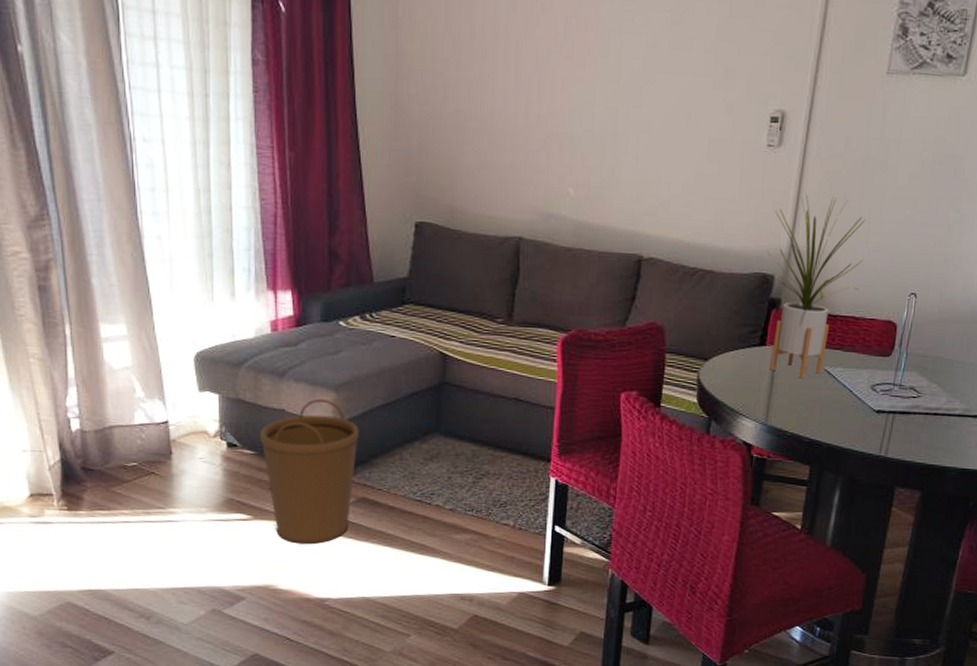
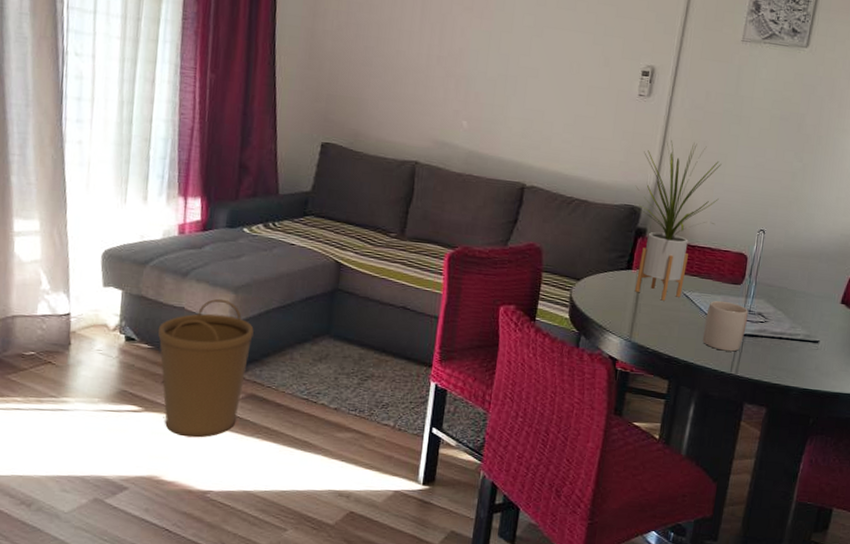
mug: none [847,375,899,431] -> present [702,300,748,352]

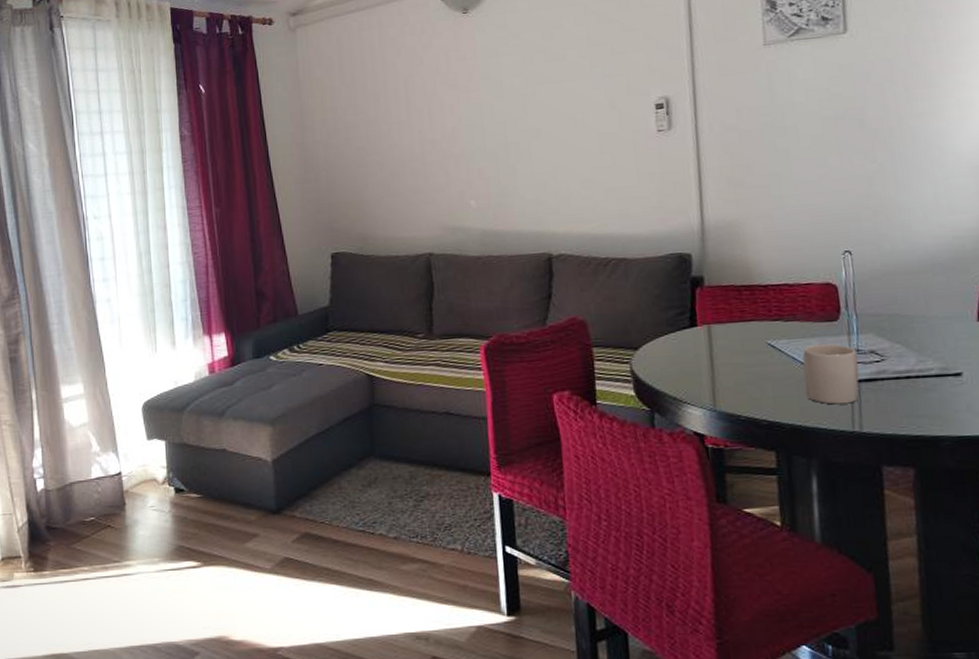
basket: present [158,298,254,438] -> none [204,434,297,589]
house plant: present [635,140,722,301] -> none [678,168,785,356]

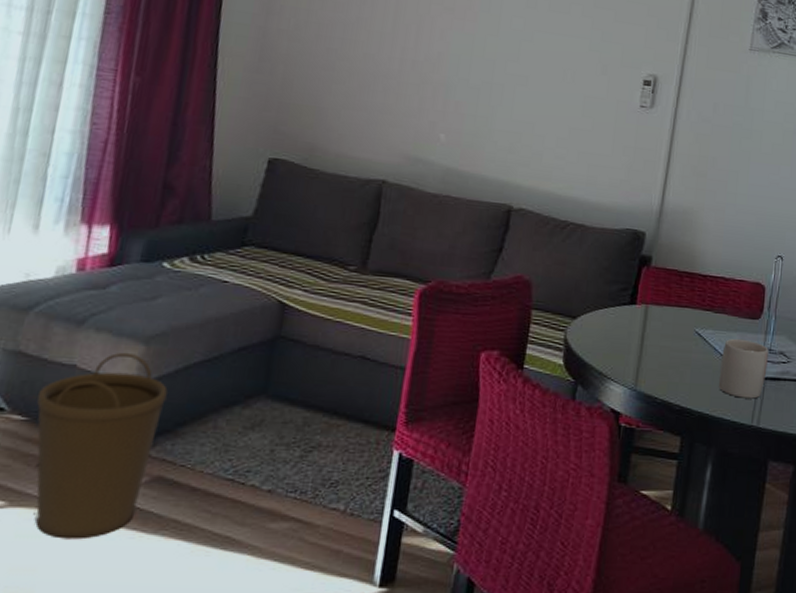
basket: none [204,434,297,589] -> present [36,352,168,540]

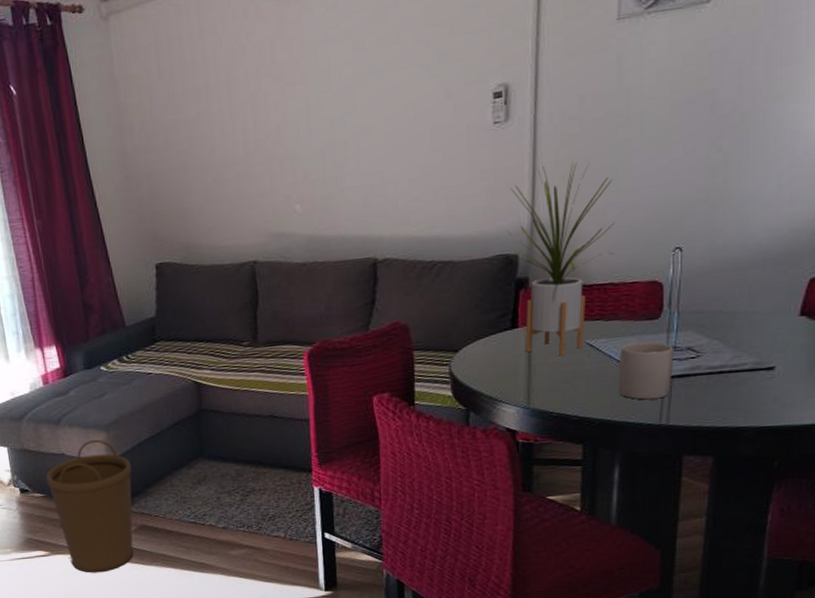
house plant: none [639,156,733,341] -> present [508,161,615,356]

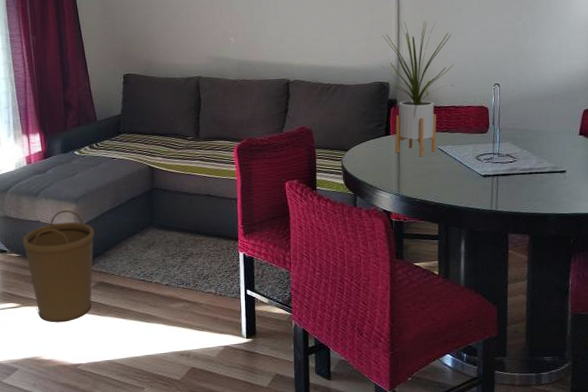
mug: present [617,341,673,400] -> none [460,149,498,192]

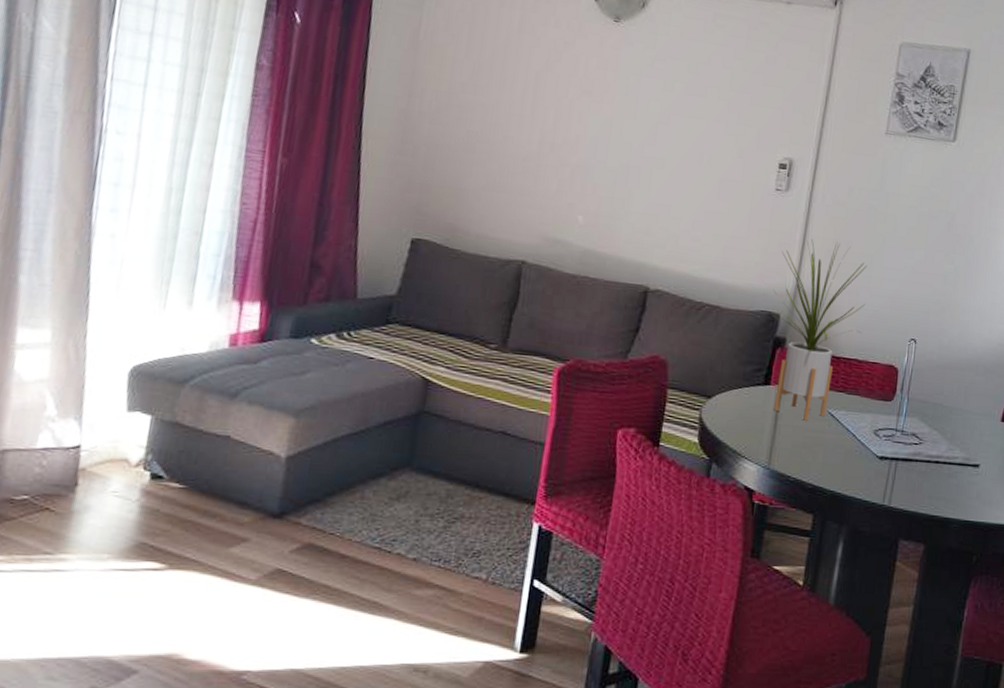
basket: present [22,209,94,323] -> none [193,424,317,602]

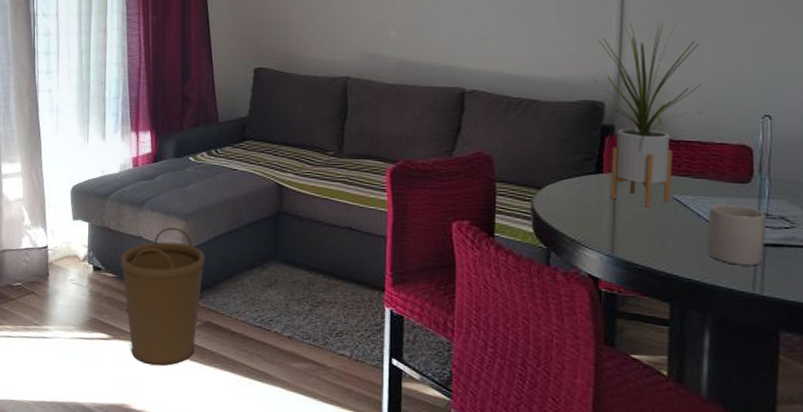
basket: none [193,424,317,602] -> present [120,226,205,366]
mug: none [850,419,901,479] -> present [706,203,766,266]

